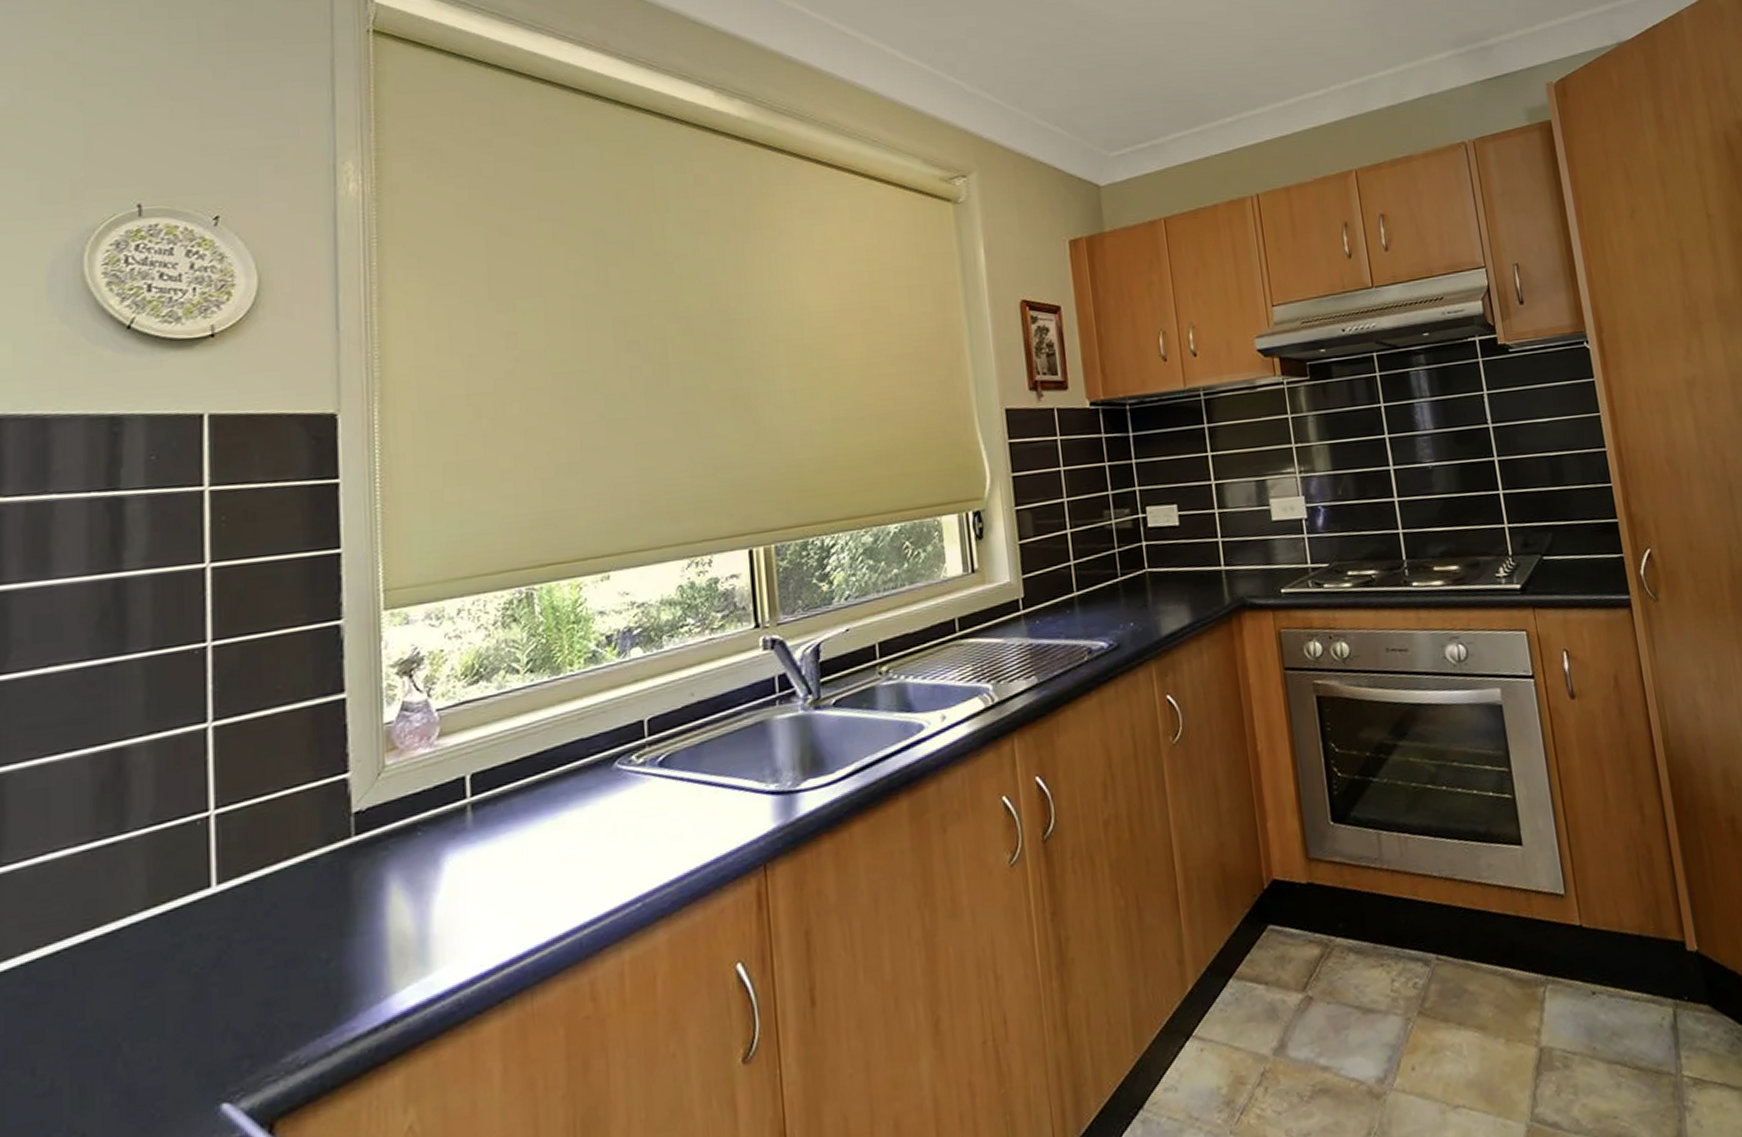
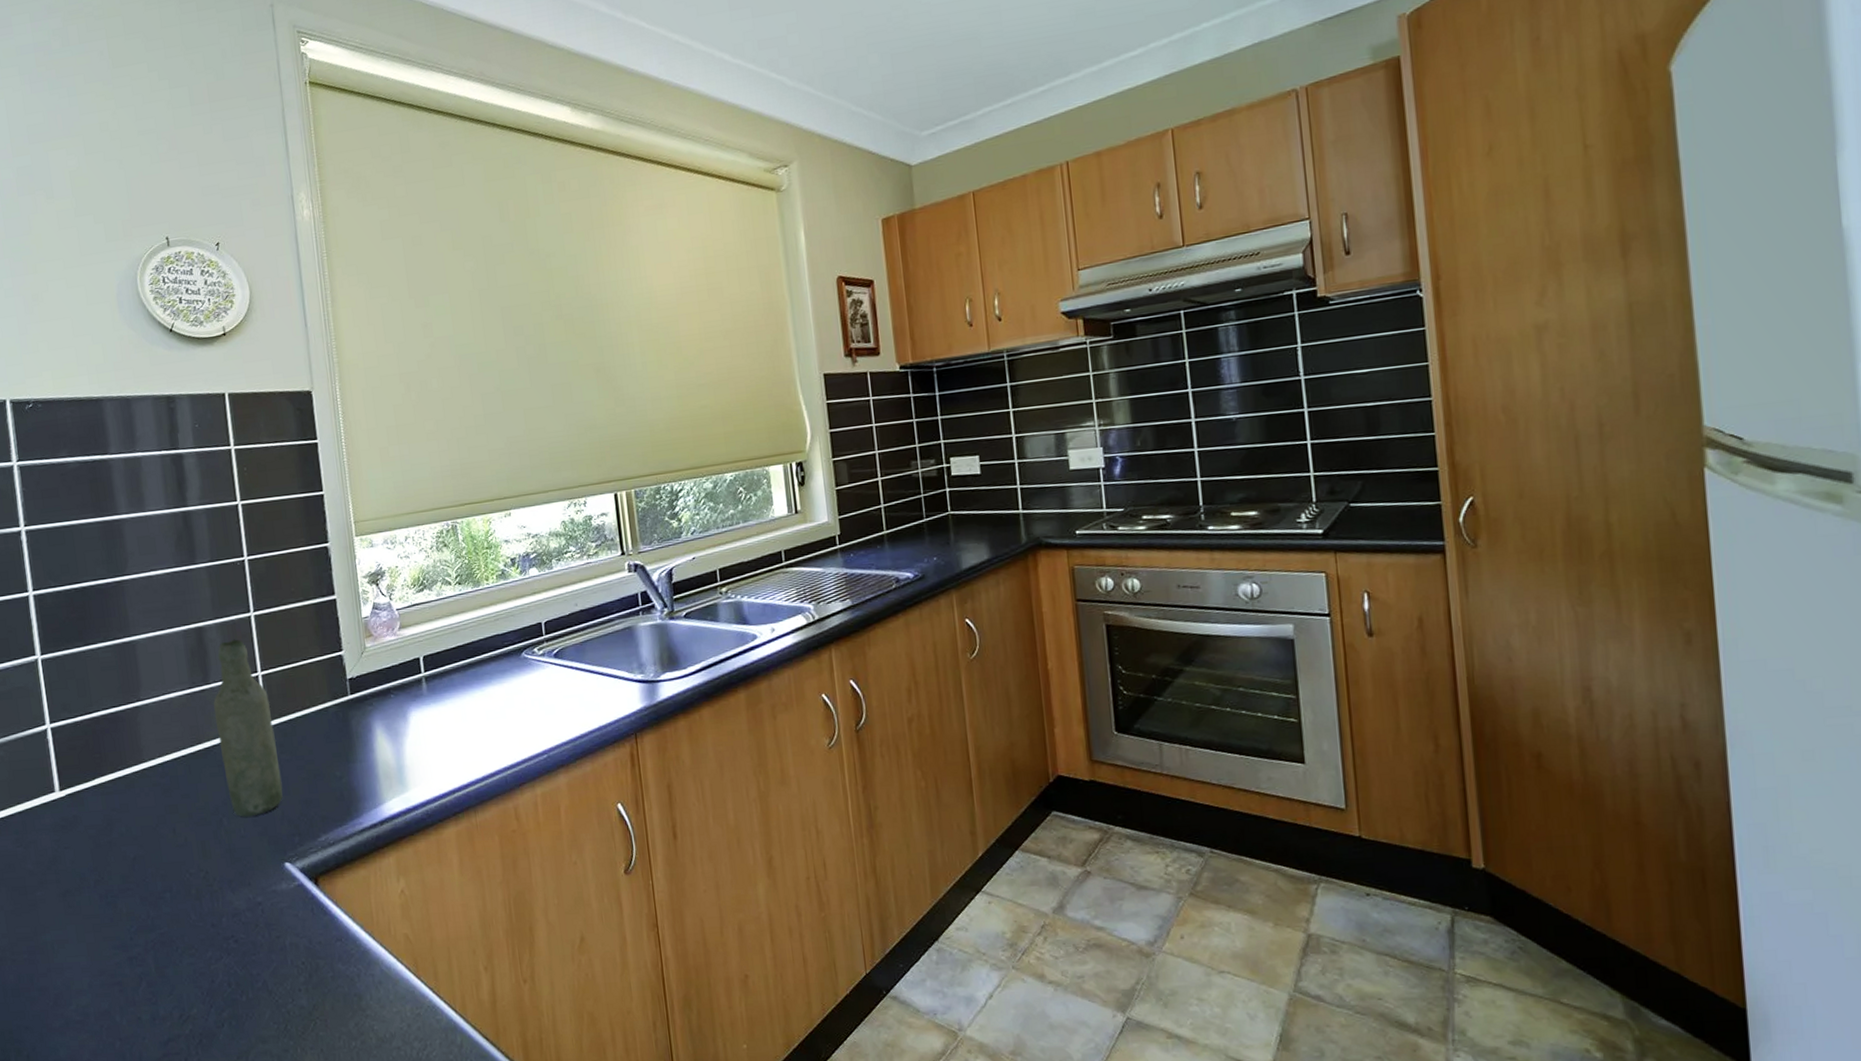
bottle: none [128,763,231,1038] -> present [213,639,283,817]

